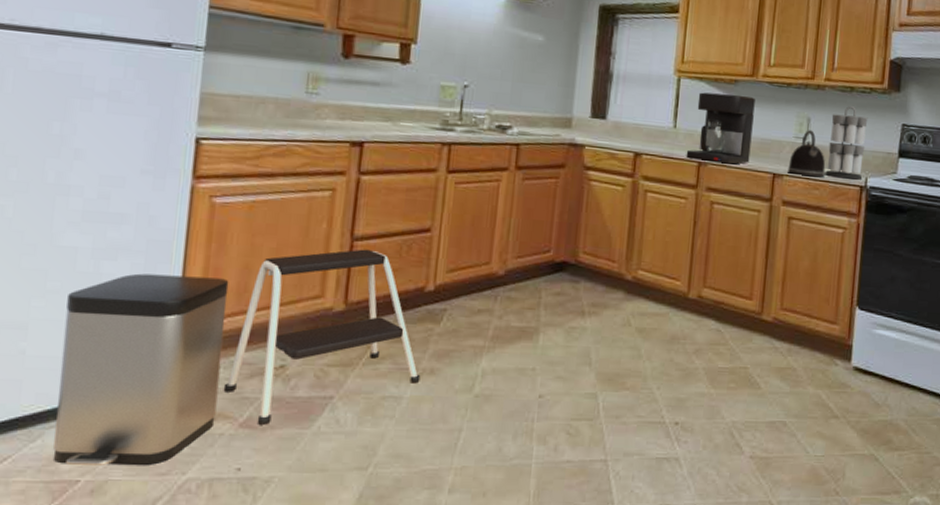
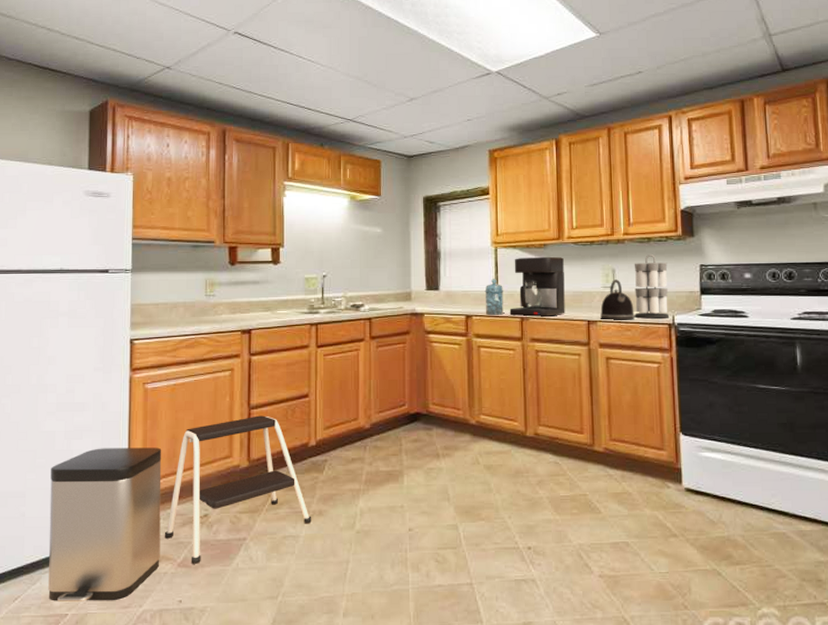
canister: none [657,112,683,157] -> present [484,278,504,315]

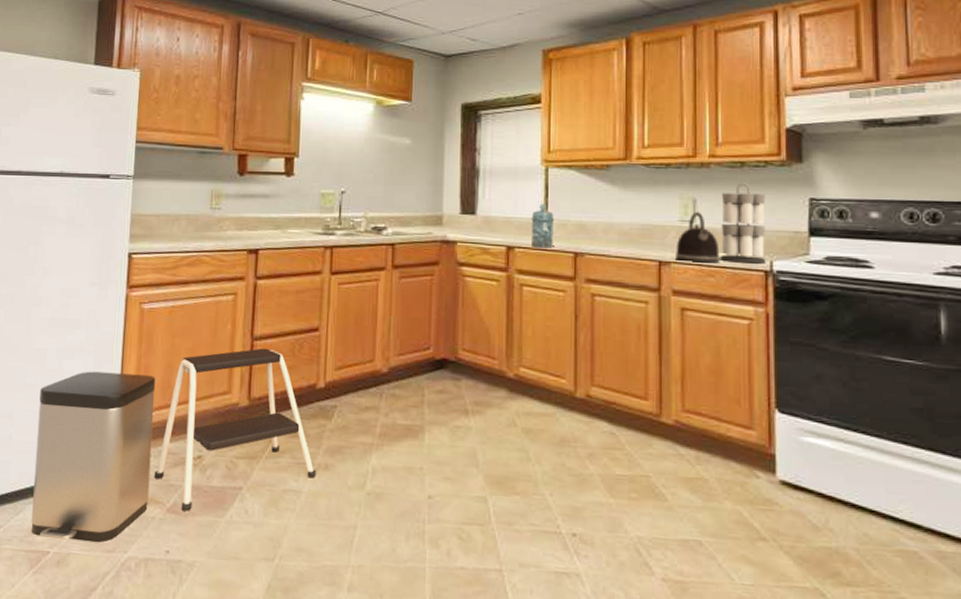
coffee maker: present [509,256,565,318] -> none [560,180,631,254]

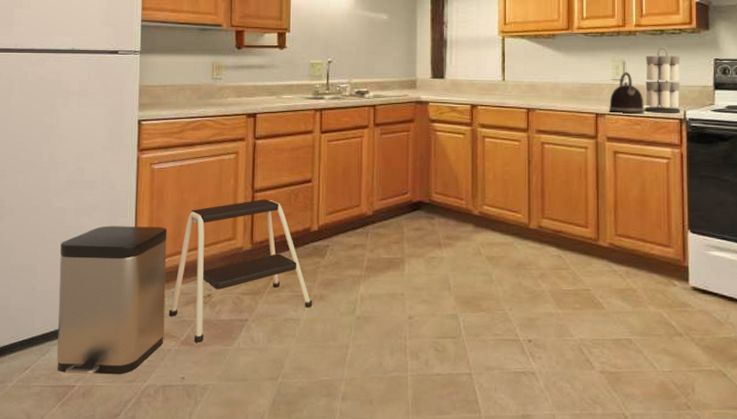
canister: present [530,203,555,248] -> none [491,68,511,105]

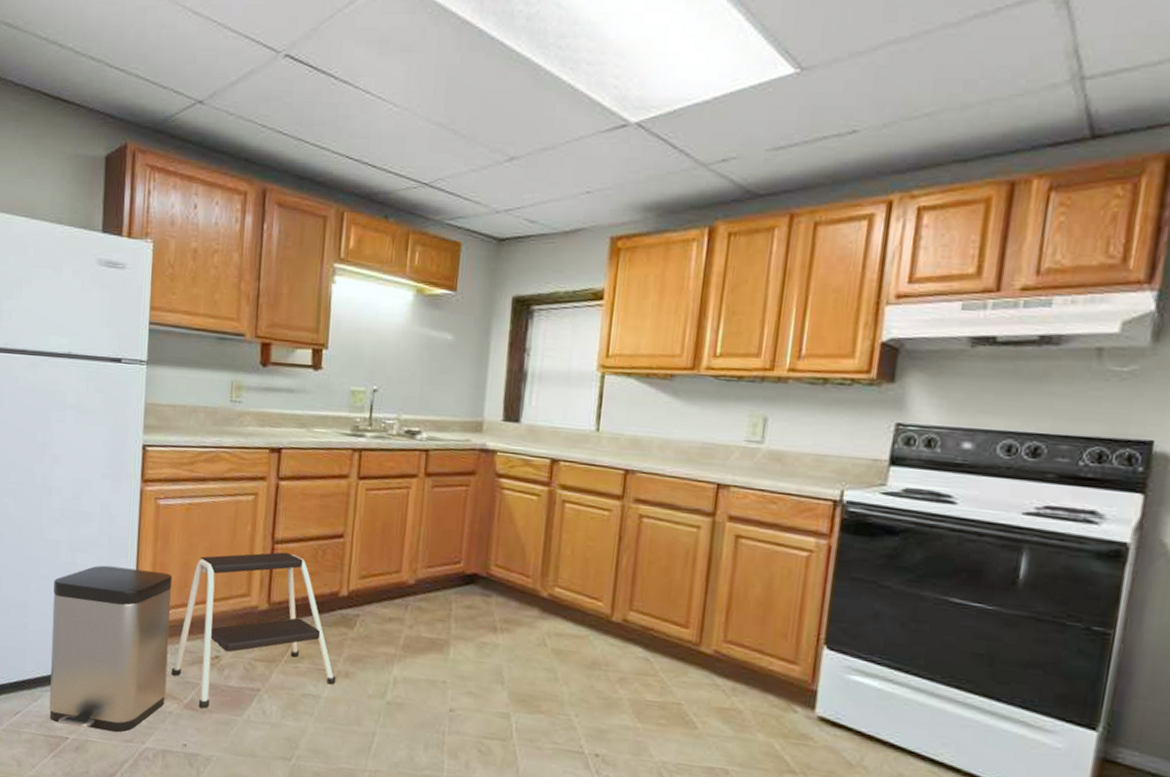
kettle: present [609,72,644,114] -> none [736,432,787,490]
spice rack: present [644,47,681,113] -> none [785,402,847,493]

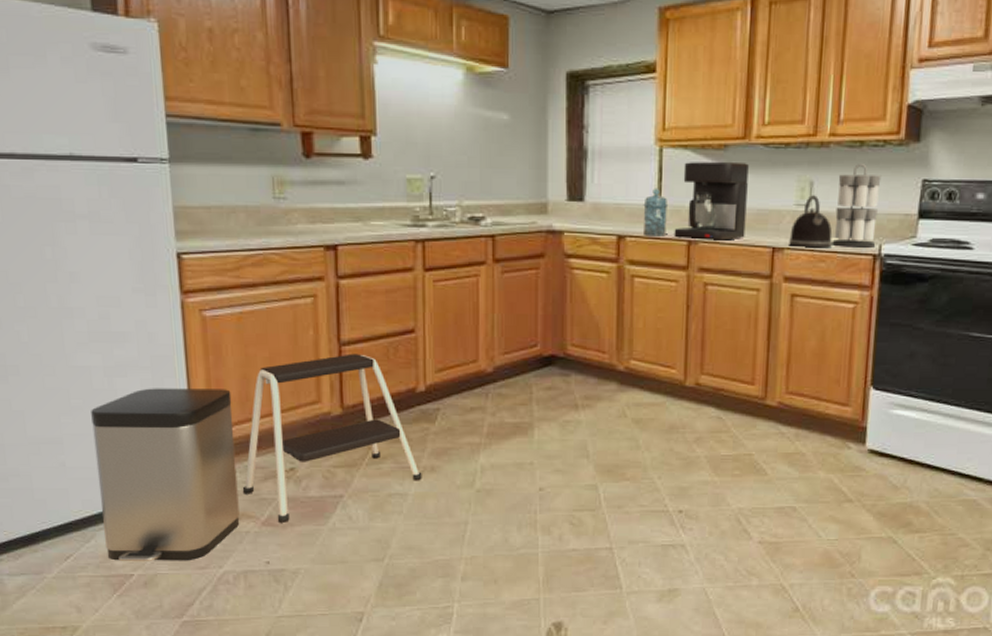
canister: none [577,413,607,464] -> present [642,188,669,236]
coffee maker: none [610,390,696,473] -> present [674,161,749,242]
kettle: none [736,432,787,490] -> present [789,195,833,248]
spice rack: none [785,402,847,493] -> present [832,164,882,248]

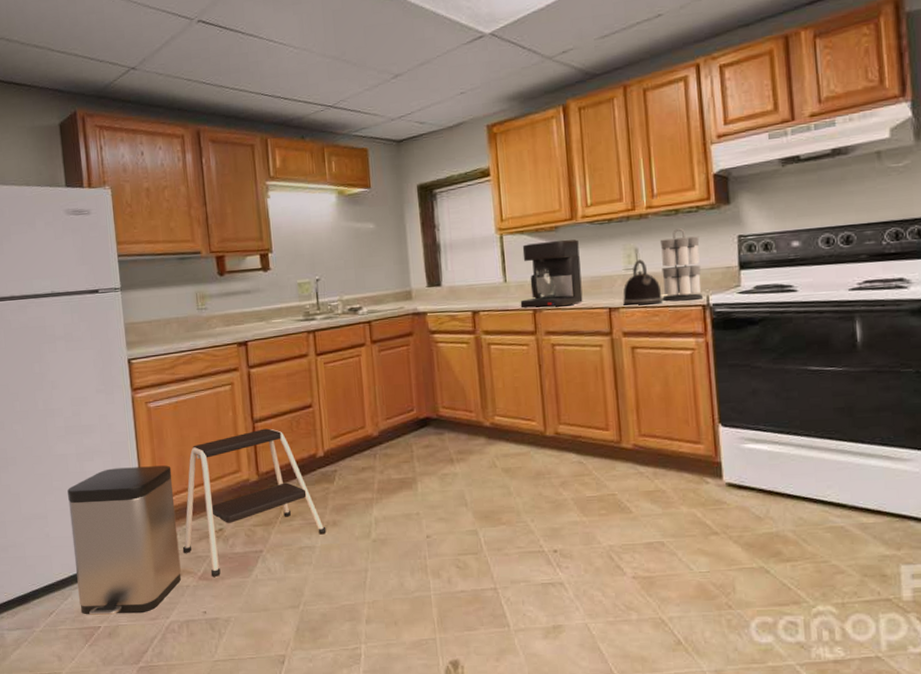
canister: present [642,188,669,236] -> none [491,268,514,310]

